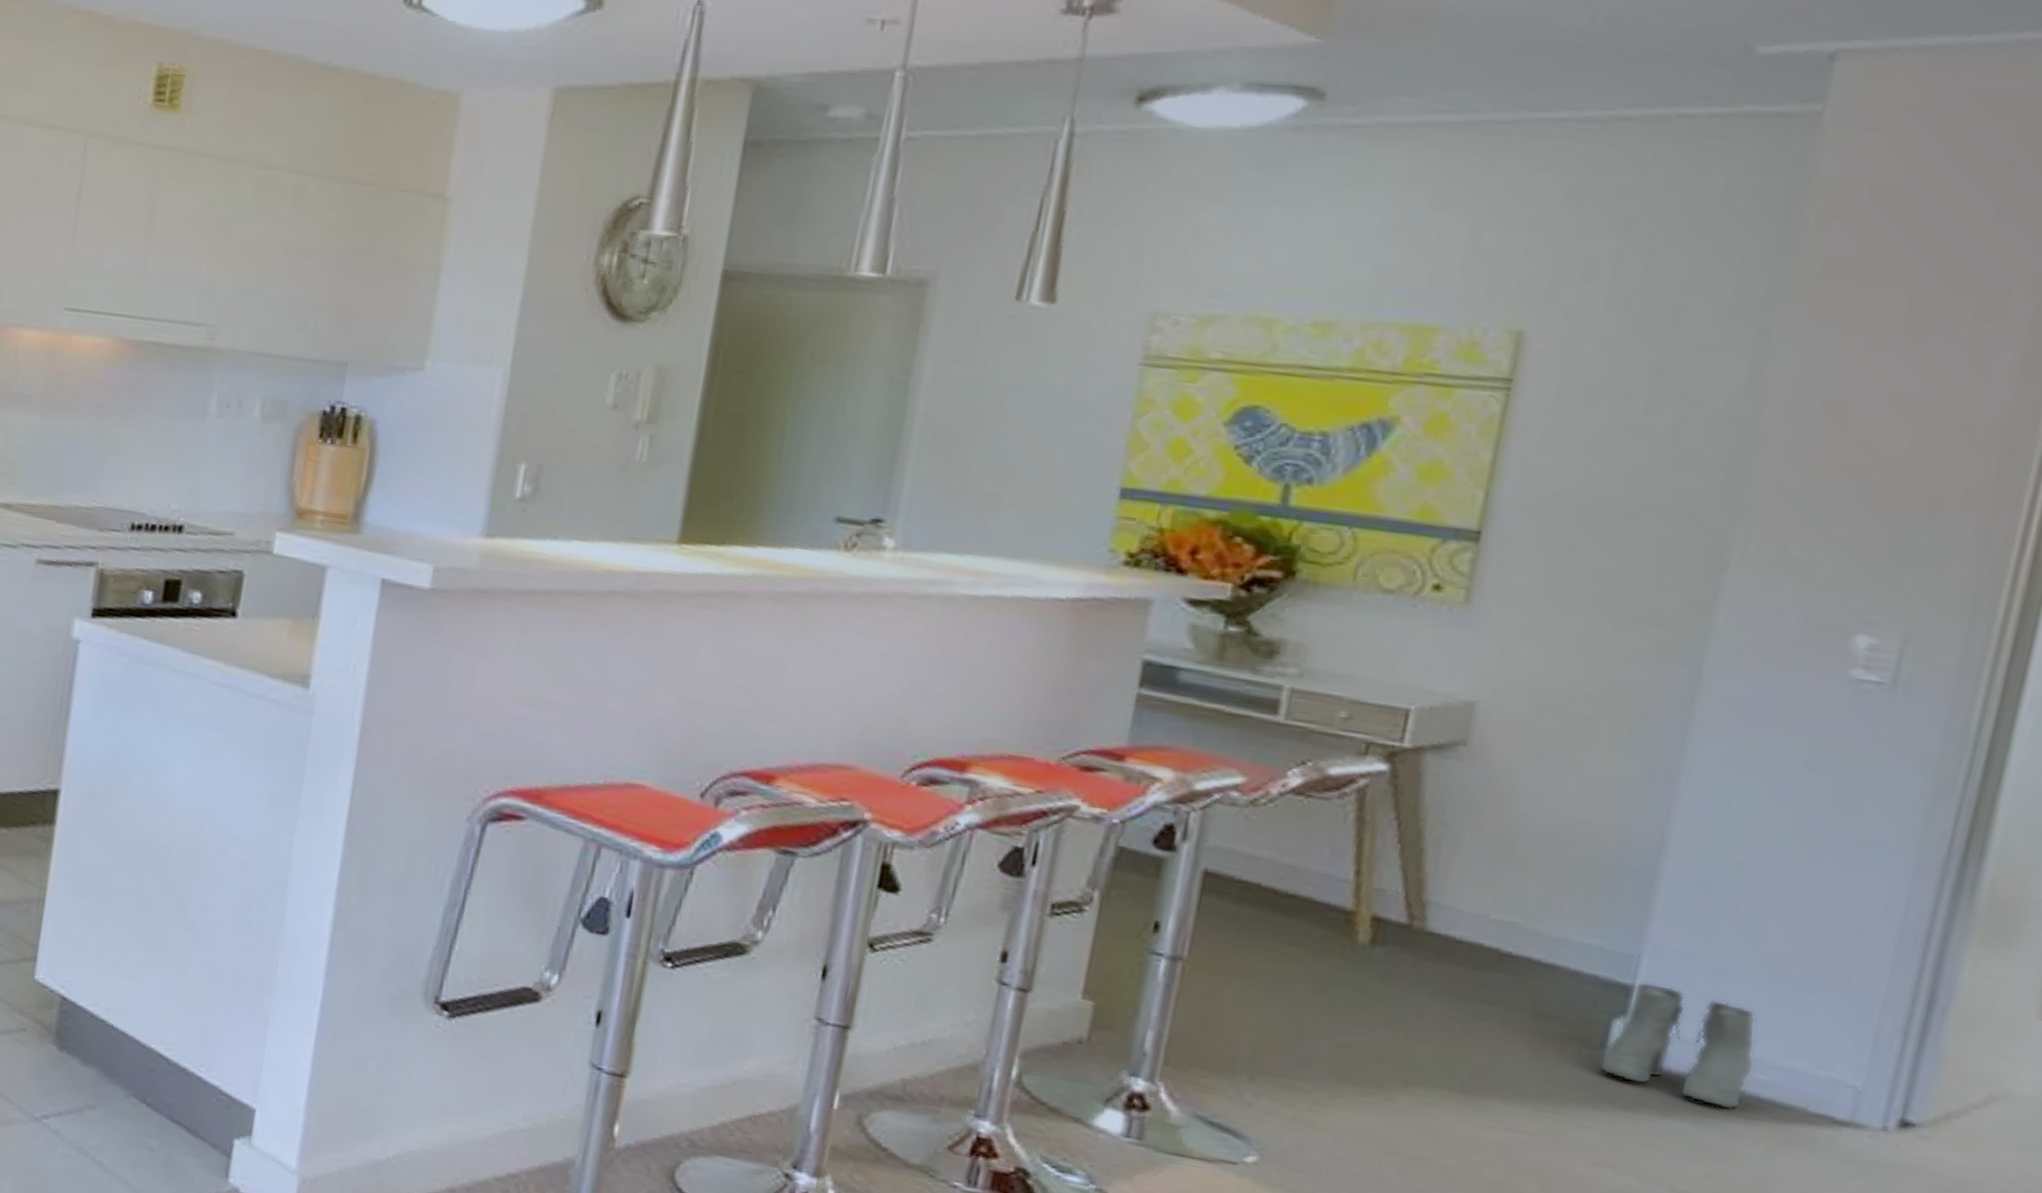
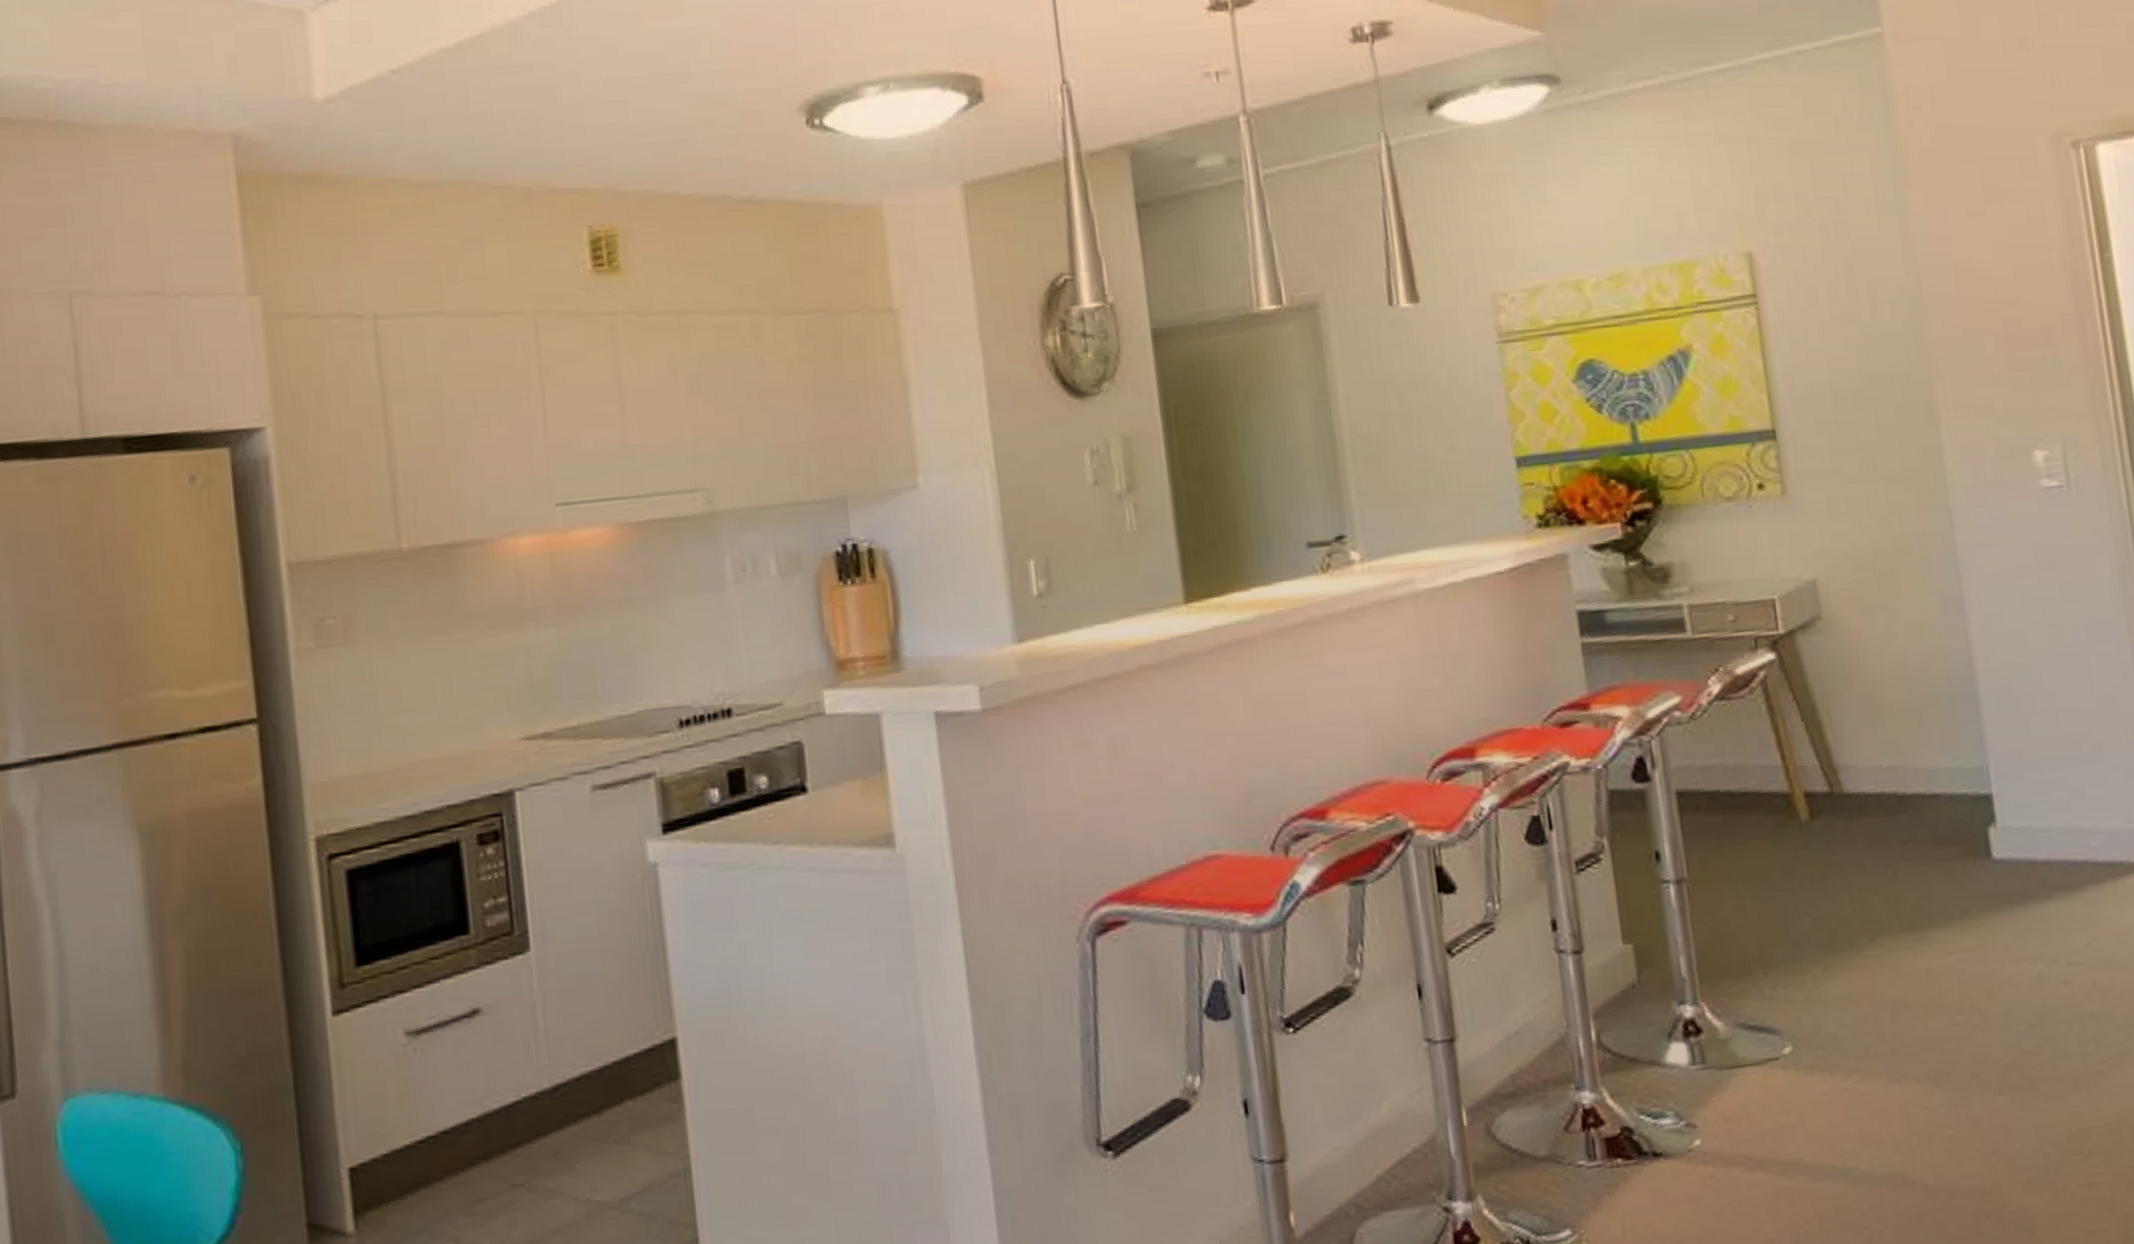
boots: present [1598,981,1757,1110] -> none [1989,786,2089,881]

